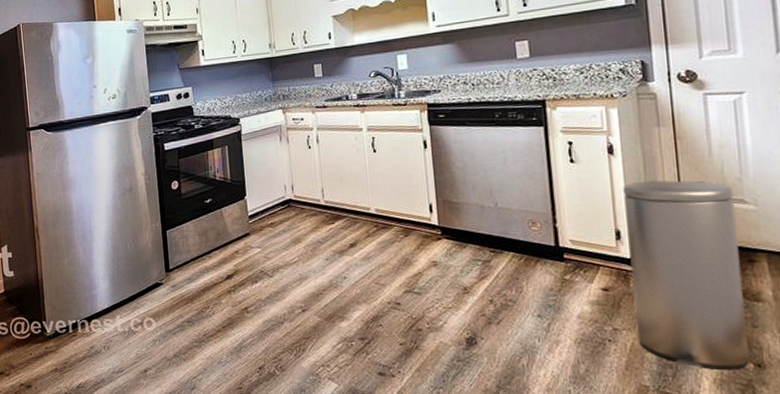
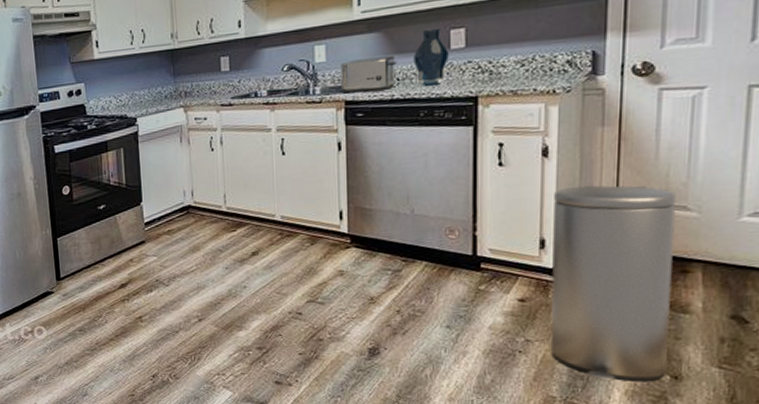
toaster: none [421,64,471,97] -> present [341,56,397,94]
vase: none [485,40,516,91] -> present [414,28,449,86]

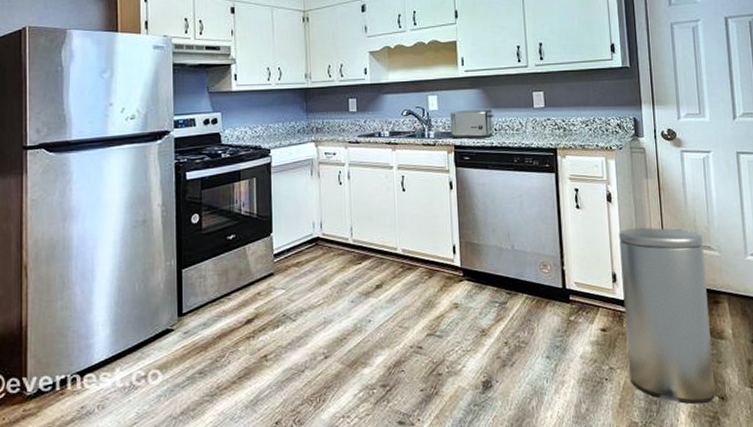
vase: present [414,28,449,86] -> none [506,89,533,137]

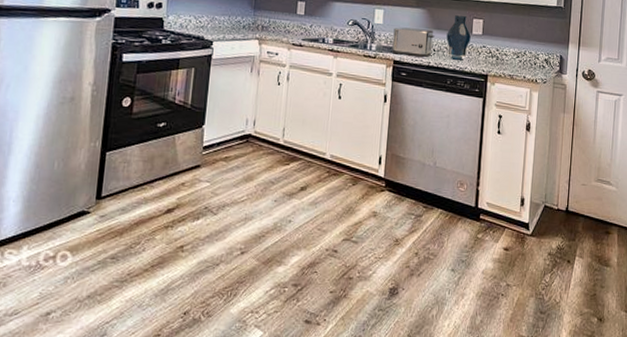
vase: none [506,89,533,137] -> present [446,15,471,60]
pedal bin: present [619,227,715,405] -> none [523,157,604,324]

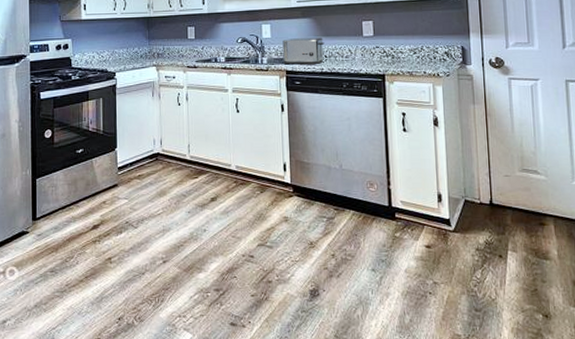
vase: present [446,15,471,60] -> none [336,19,362,63]

